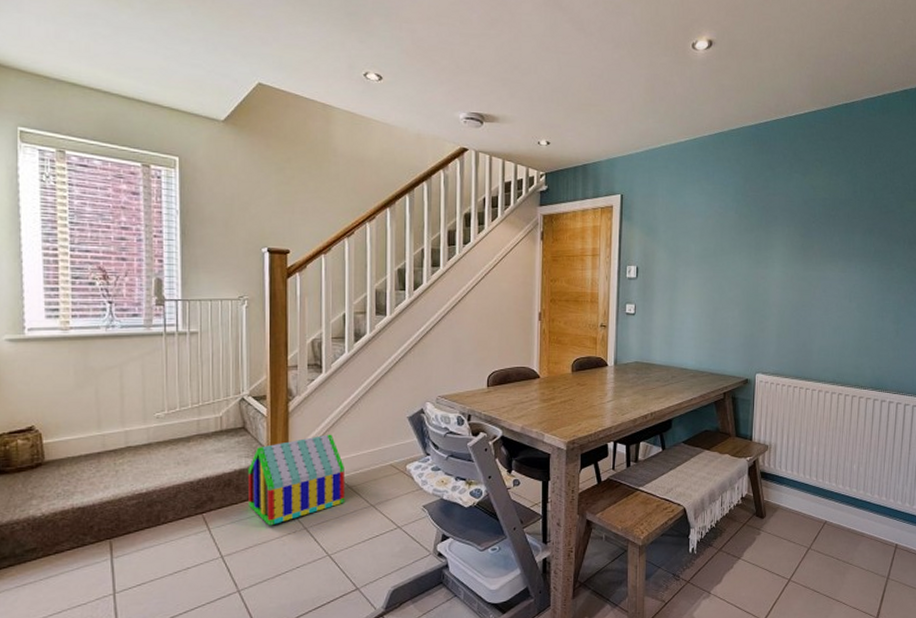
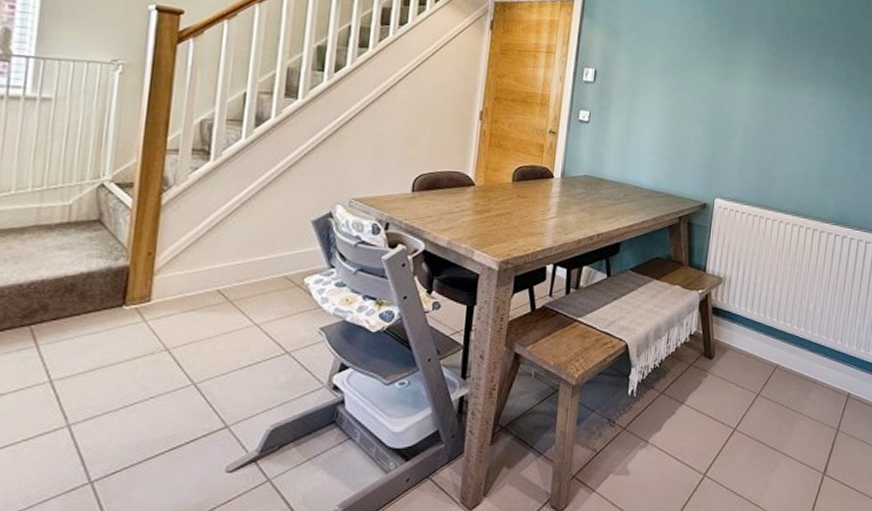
toy house: present [247,434,344,526] -> none [94,235,226,345]

